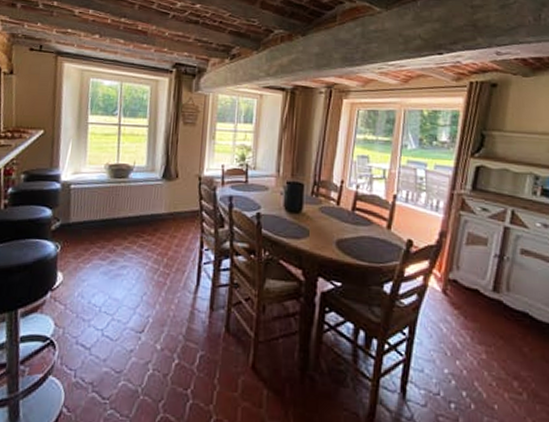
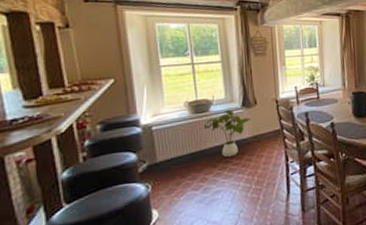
house plant: none [120,179,171,232] -> present [203,109,252,157]

